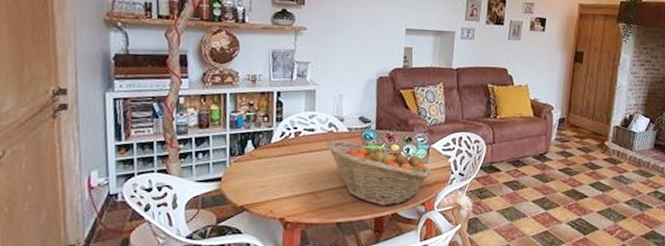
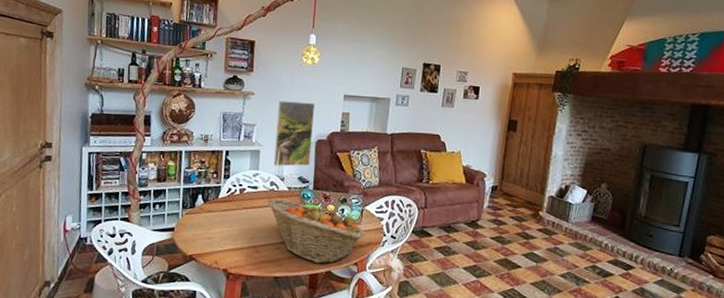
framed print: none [331,36,374,106] -> present [273,101,315,167]

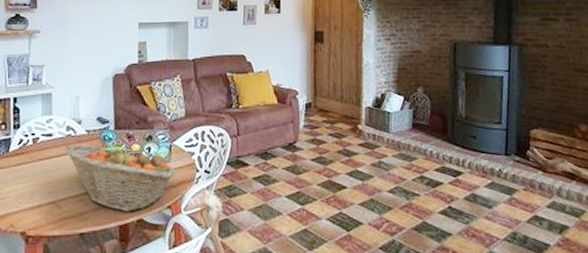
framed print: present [273,101,315,167] -> none [68,35,108,108]

